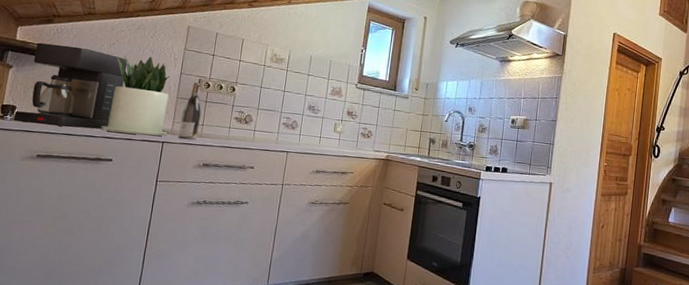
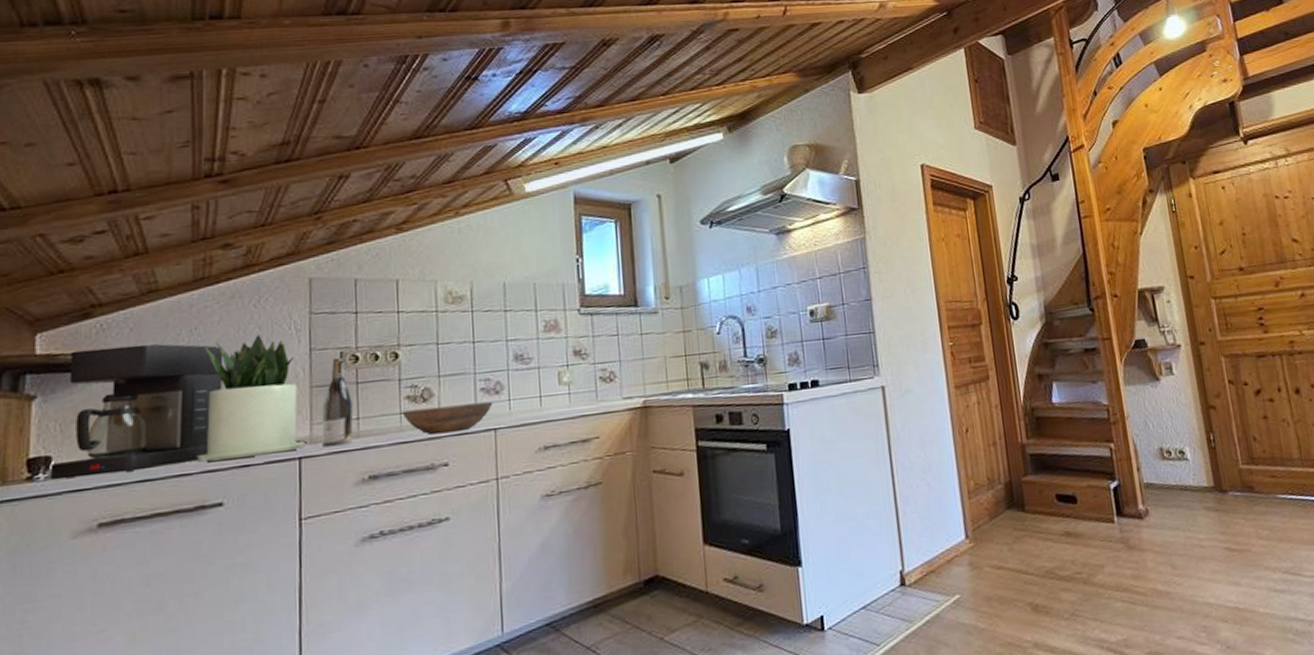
bowl: none [230,126,289,149] -> present [401,401,493,436]

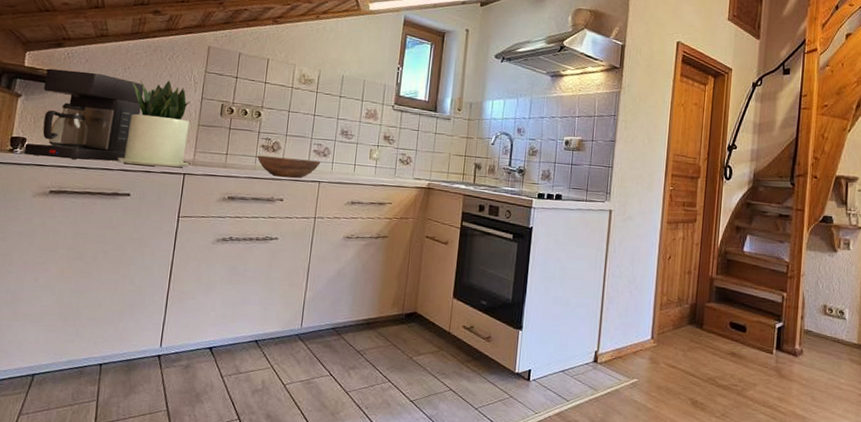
wine bottle: present [321,358,354,448] -> none [200,108,226,172]

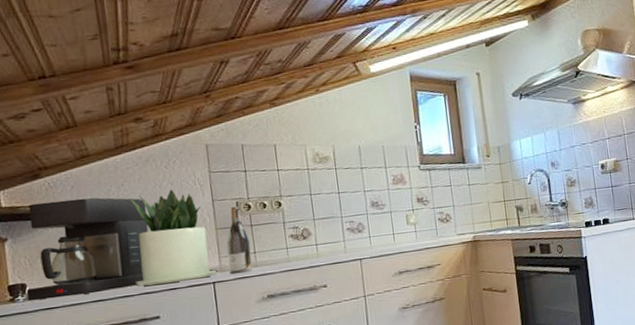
wine bottle: none [200,108,226,172] -> present [226,206,253,275]
bowl: present [257,155,321,179] -> none [288,238,357,265]

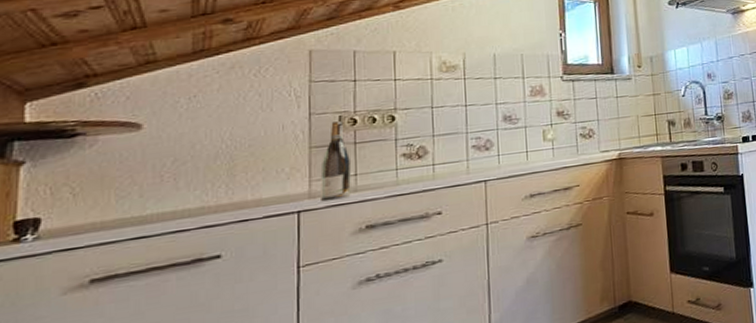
coffee maker: present [26,197,149,301] -> none [38,110,223,240]
planter: present [130,189,217,287] -> none [192,101,304,219]

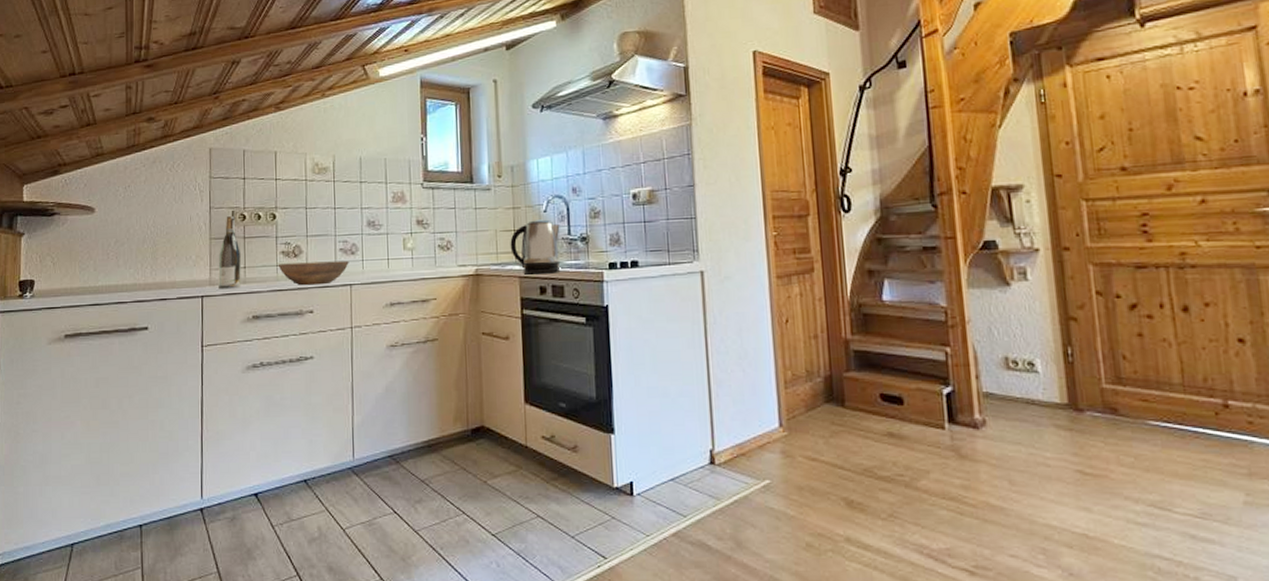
bowl: none [398,157,483,188] -> present [278,260,349,286]
kettle: none [651,103,699,154] -> present [510,219,560,275]

